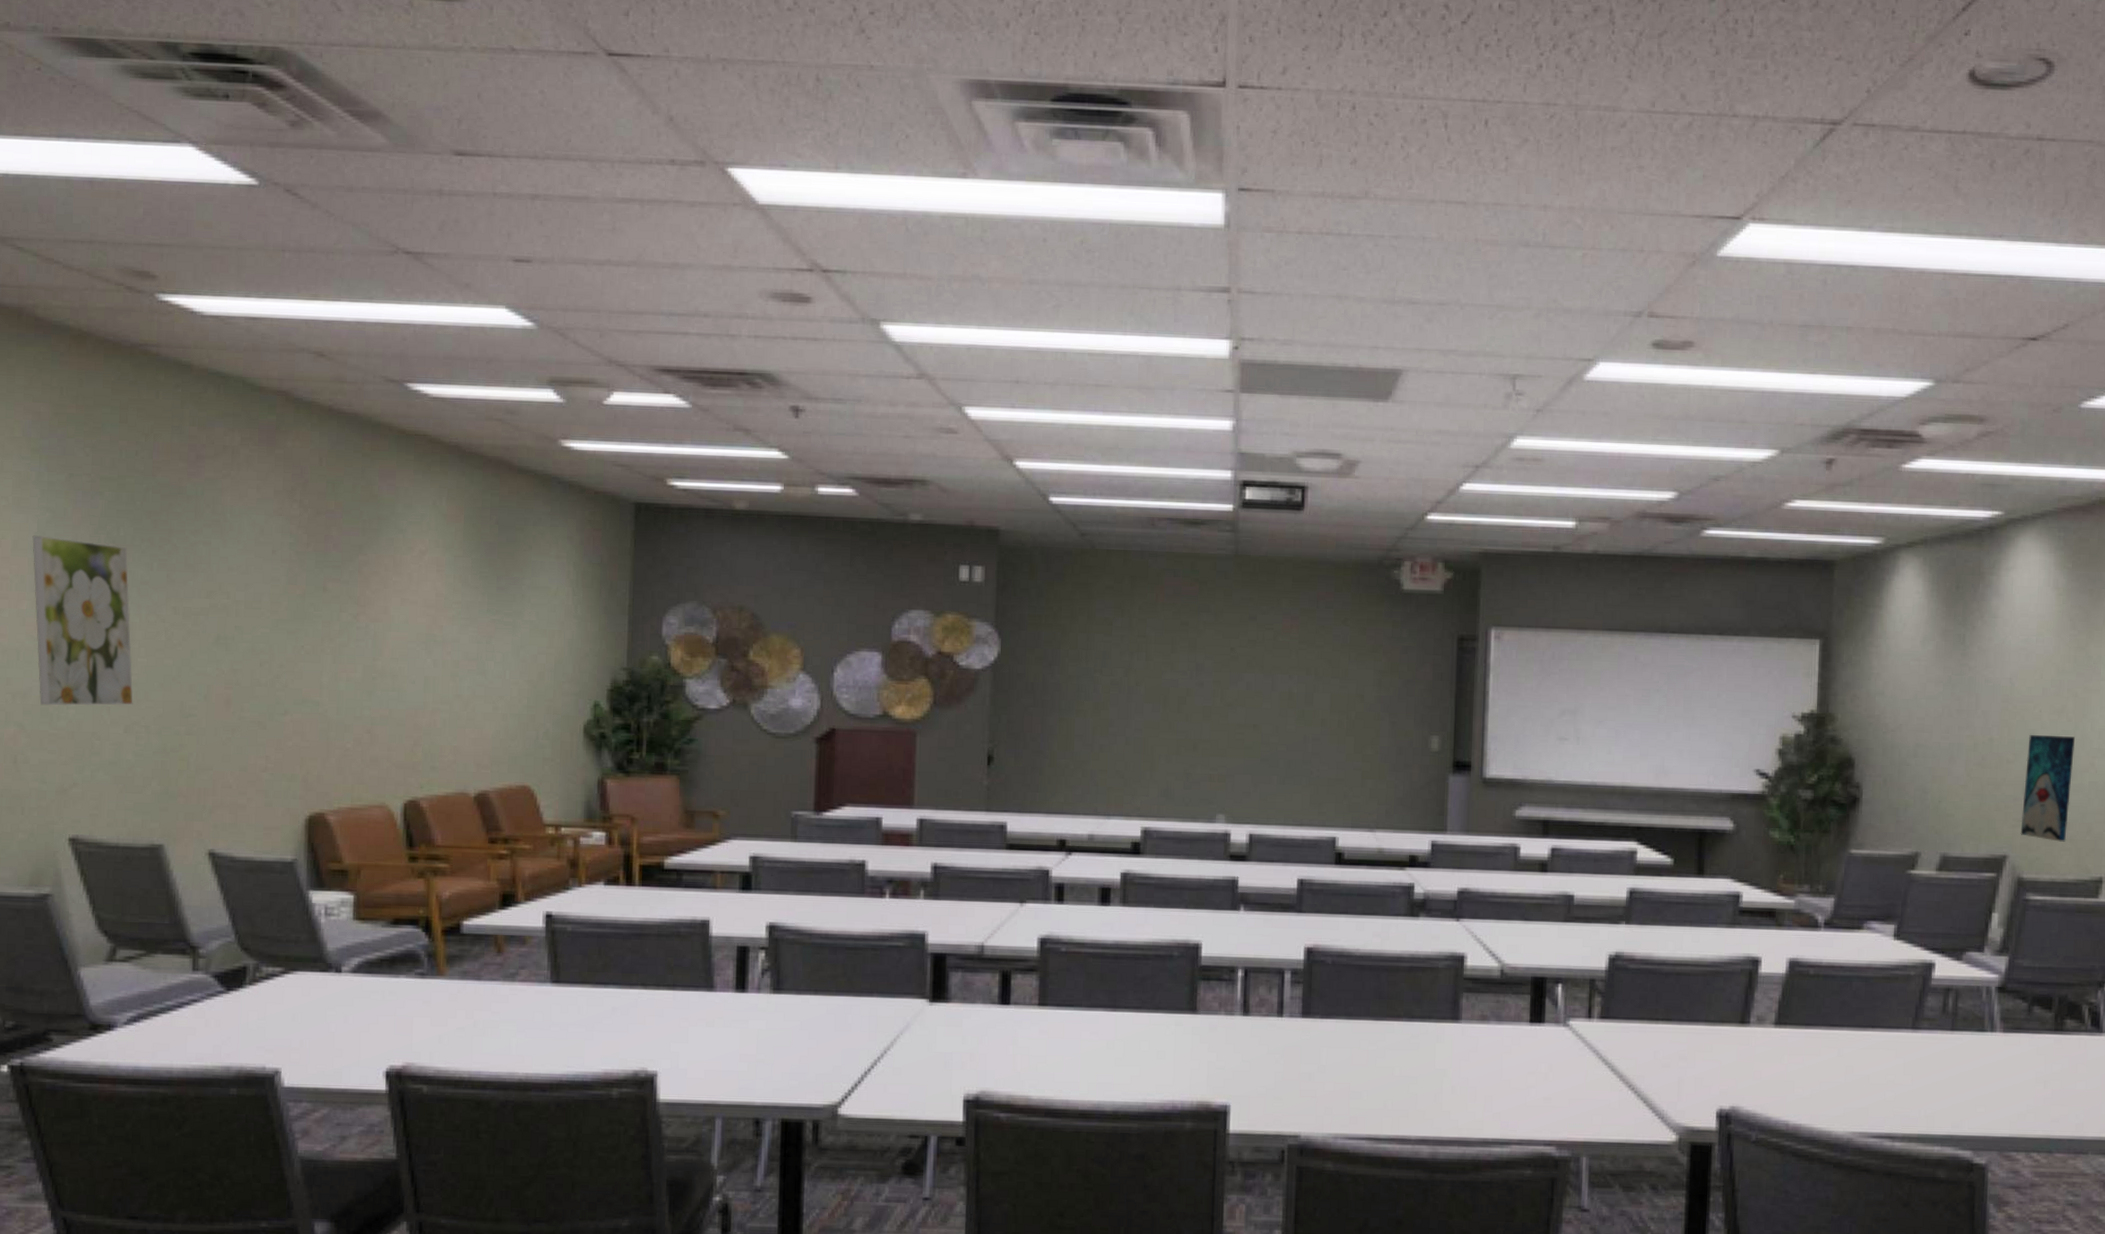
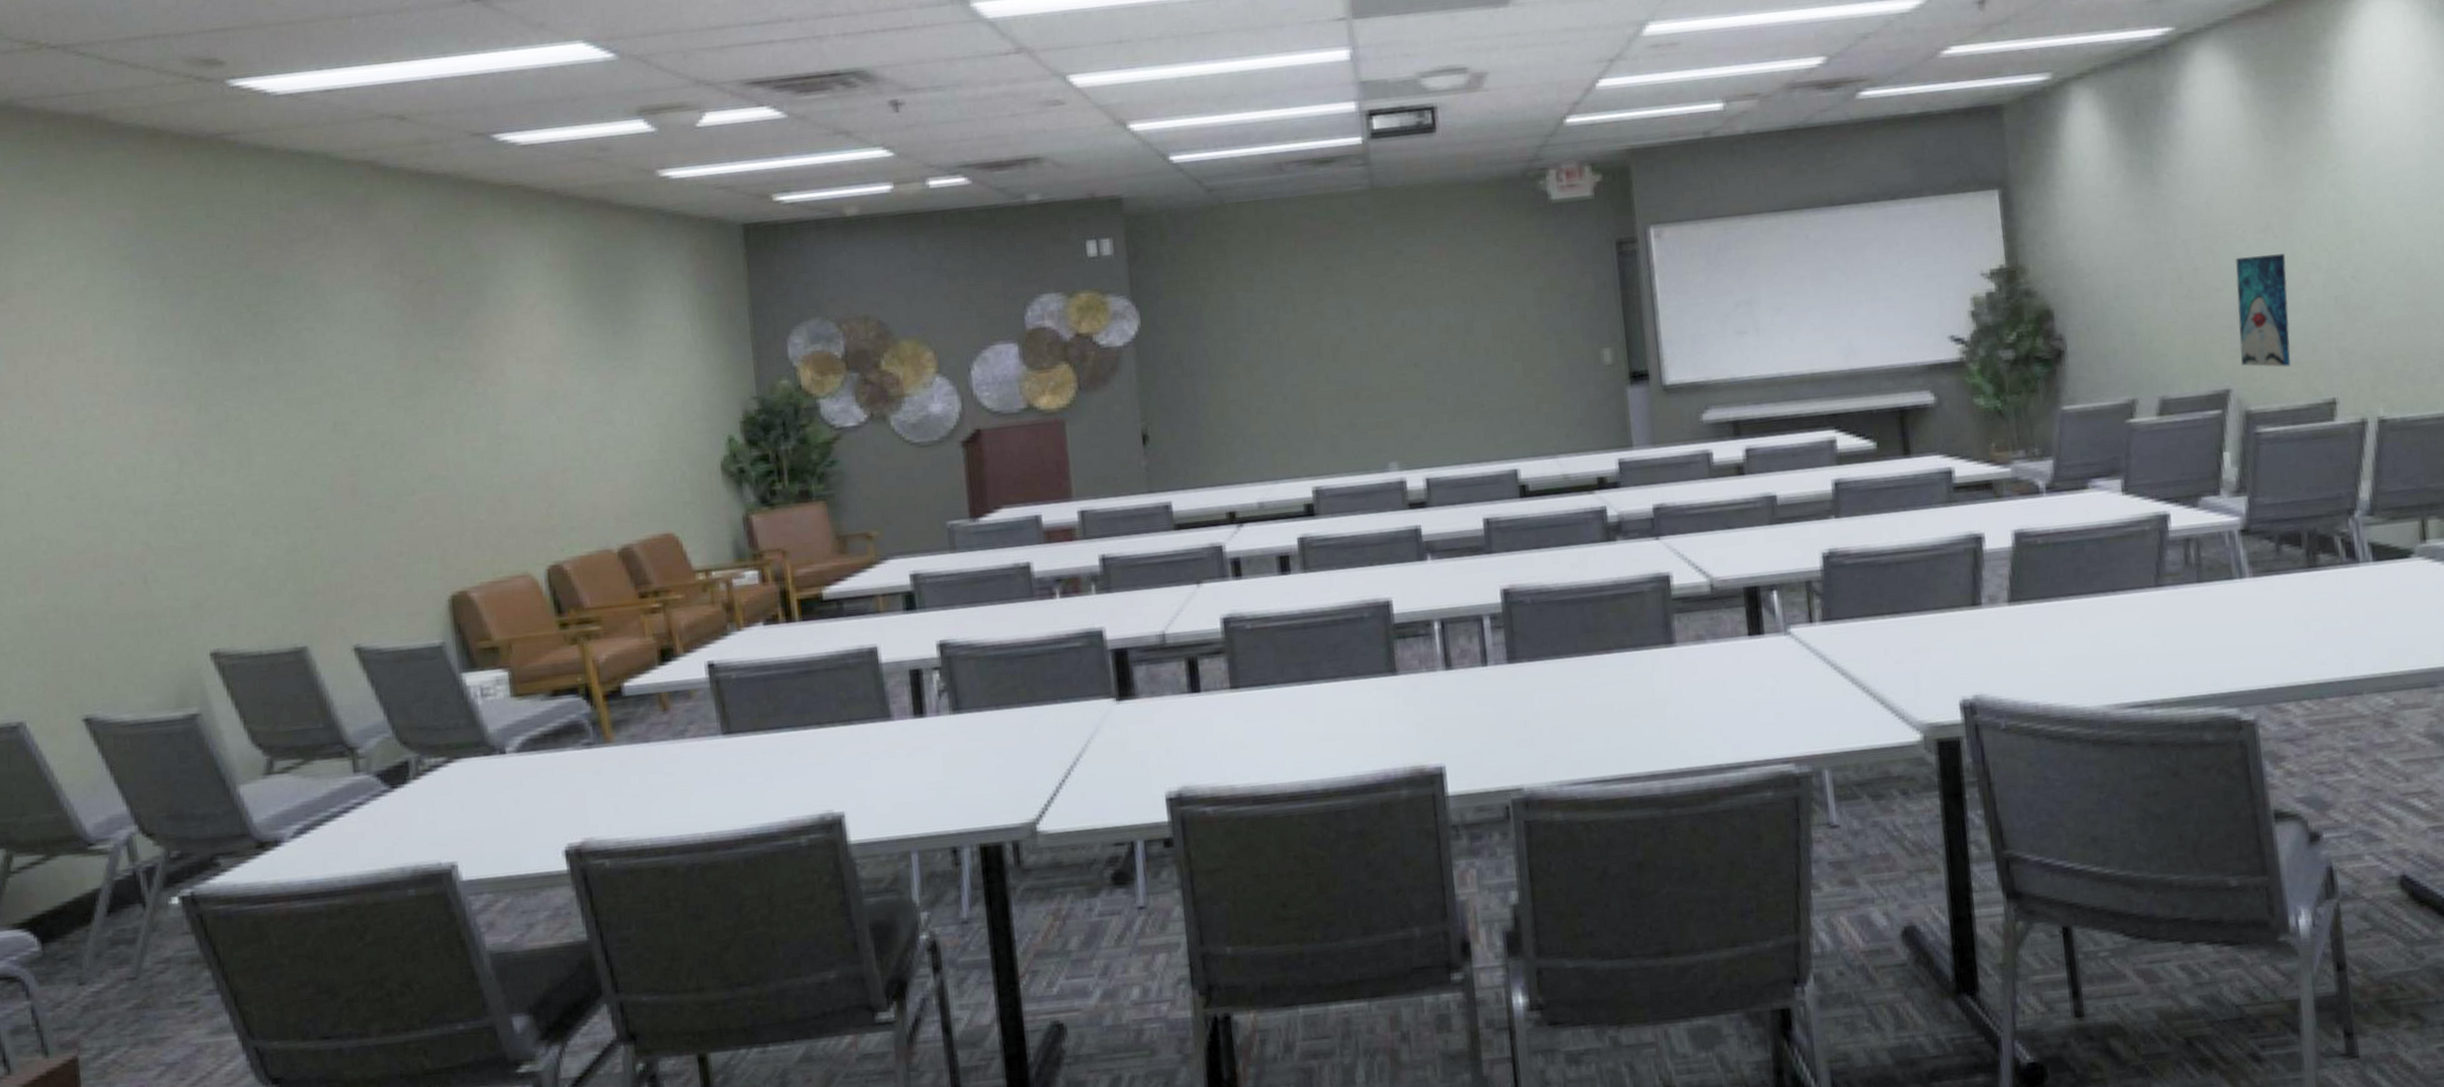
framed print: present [32,535,134,706] -> none [133,344,258,520]

